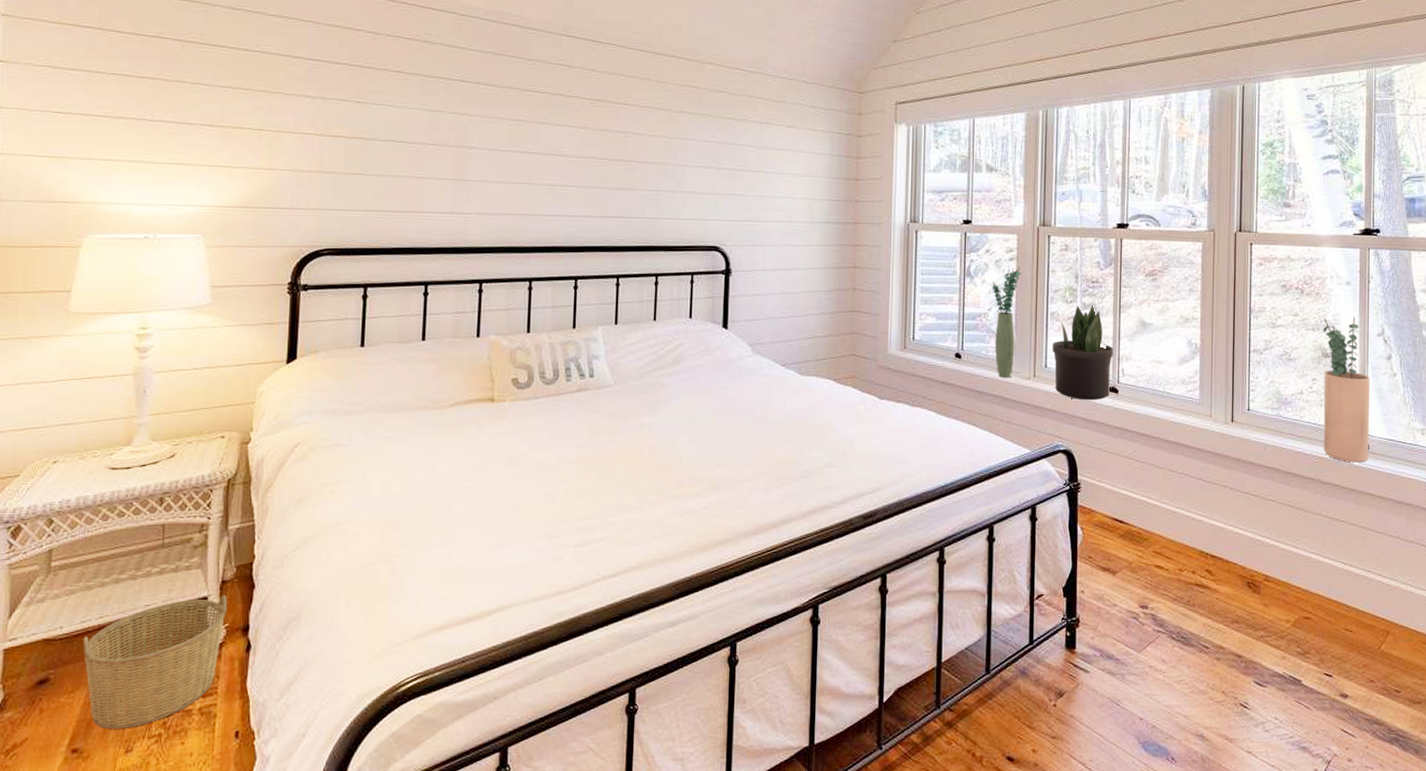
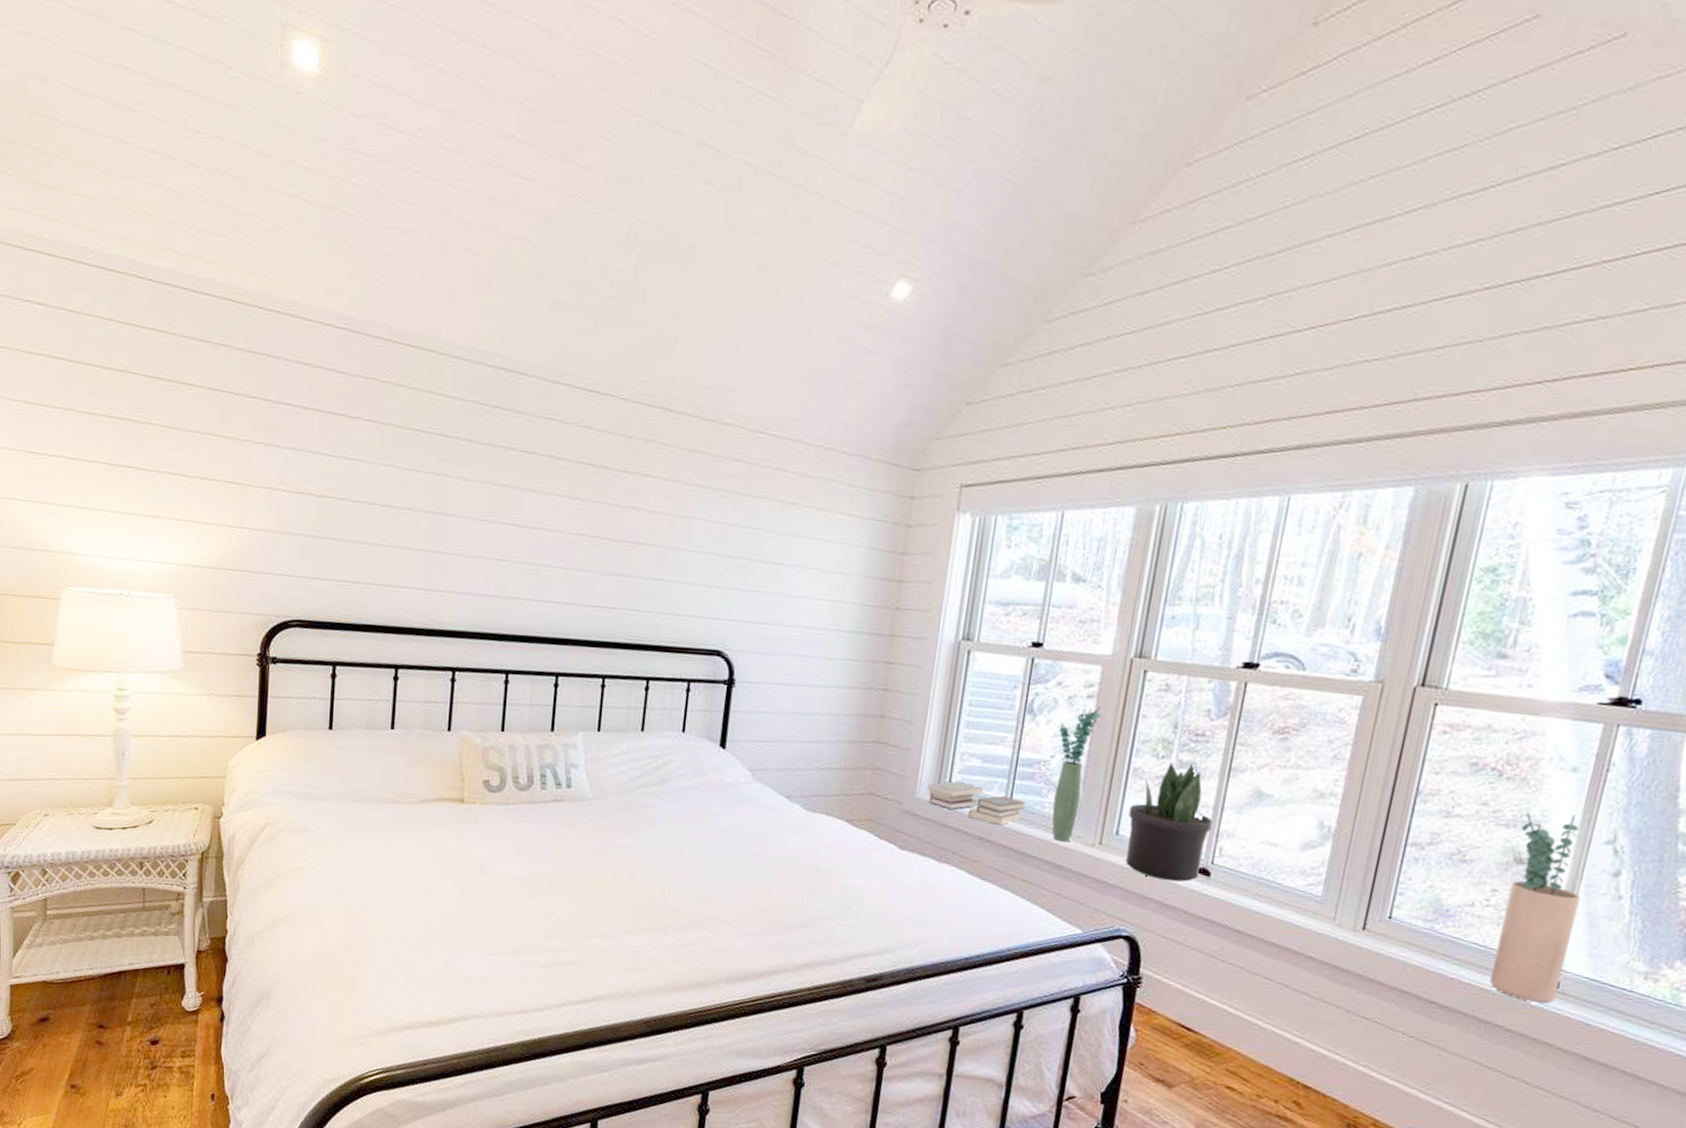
basket: present [82,594,227,729] -> none [76,963,202,1075]
books: none [897,336,941,362] -> present [928,780,984,810]
books: none [931,345,974,370] -> present [968,796,1026,825]

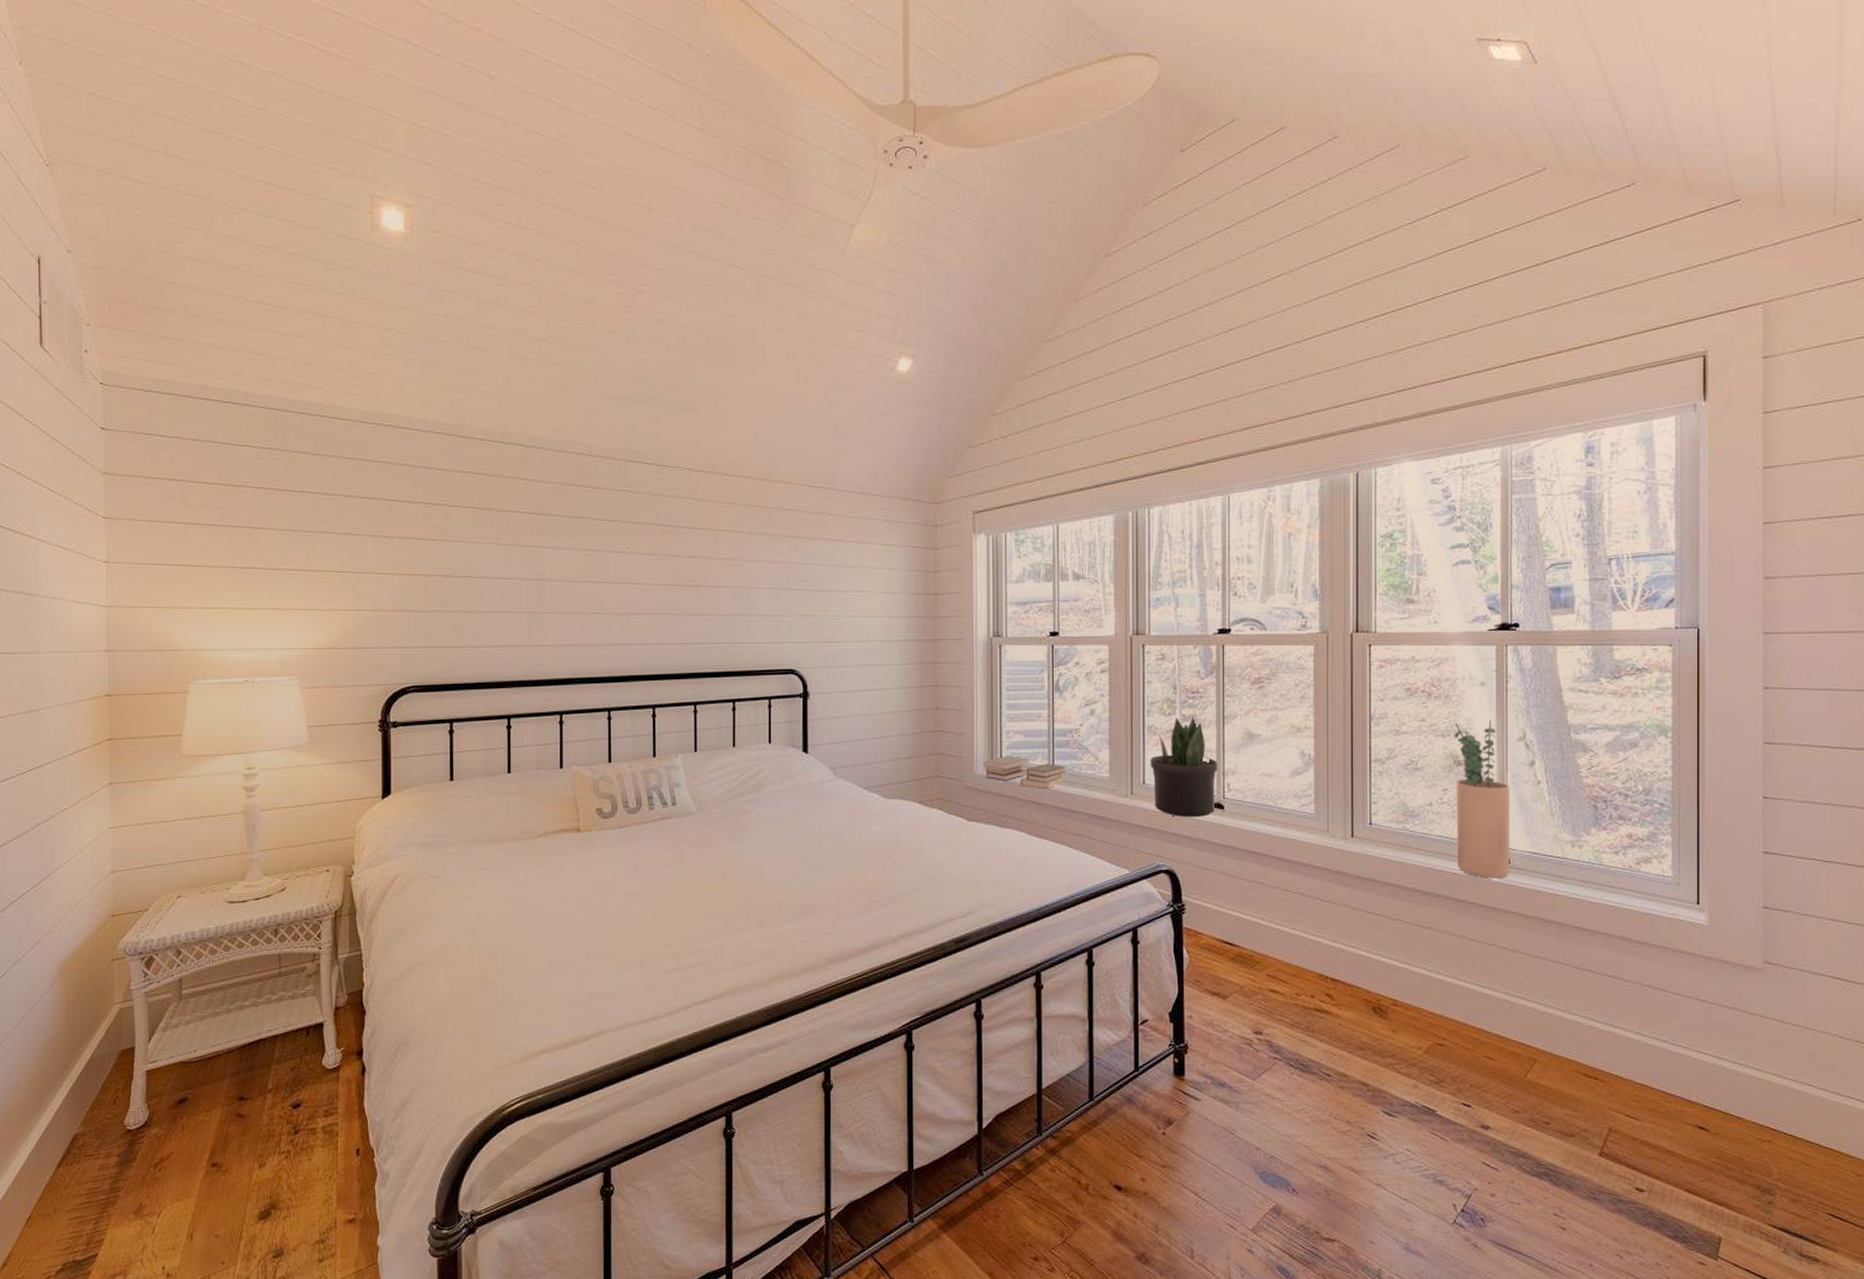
vase: present [1051,707,1101,843] -> none [1083,679,1115,797]

